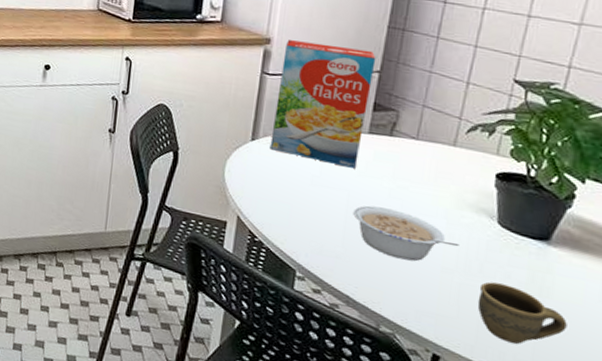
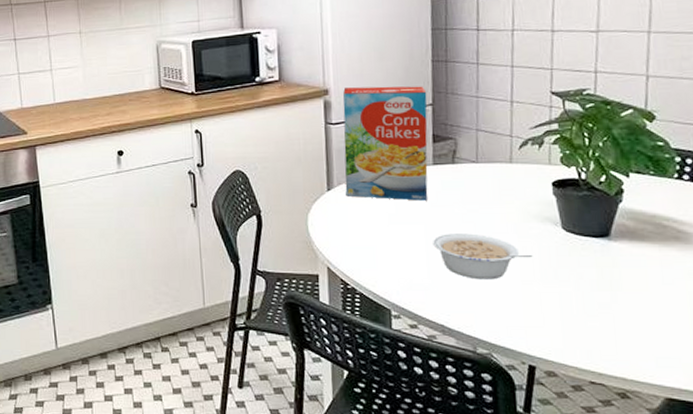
cup: present [477,282,567,344] -> none [557,285,640,339]

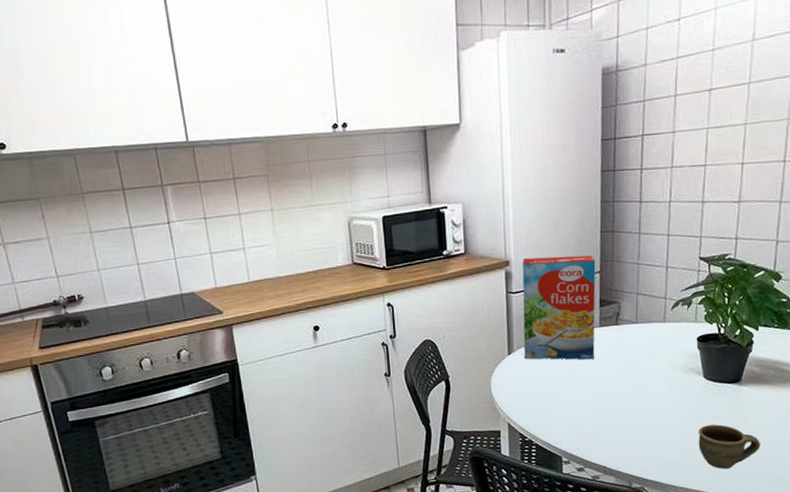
legume: present [433,233,533,280] -> none [598,386,679,426]
cup: none [557,285,640,339] -> present [698,424,760,469]

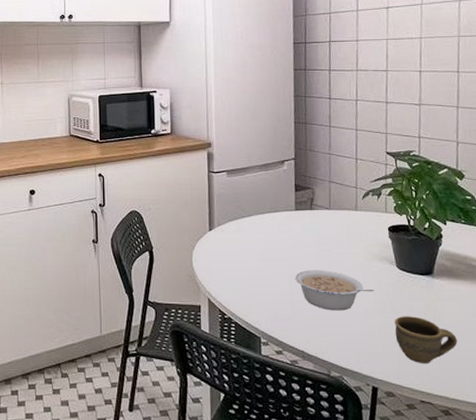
cereal box: present [522,255,596,360] -> none [223,142,291,241]
legume: none [598,386,679,426] -> present [295,270,374,311]

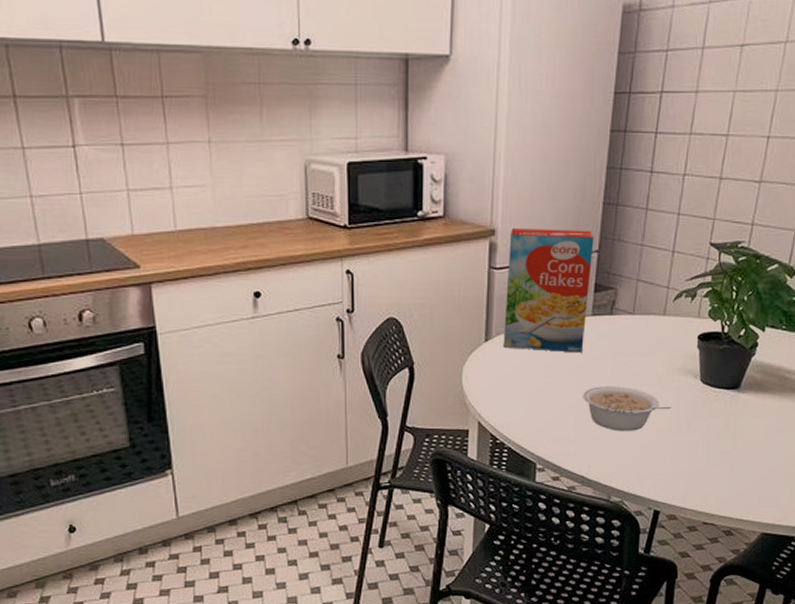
cereal box: none [223,142,291,241] -> present [503,229,595,353]
cup: present [394,316,458,363] -> none [687,435,753,484]

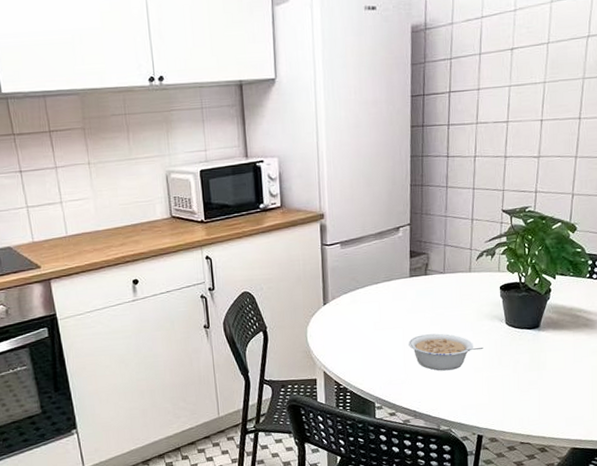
cereal box: present [503,229,595,353] -> none [336,208,406,309]

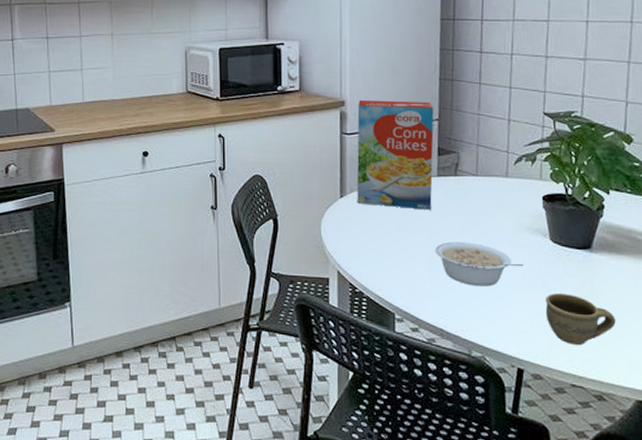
cereal box: none [336,208,406,309] -> present [357,100,434,210]
cup: none [500,368,557,410] -> present [545,293,616,345]

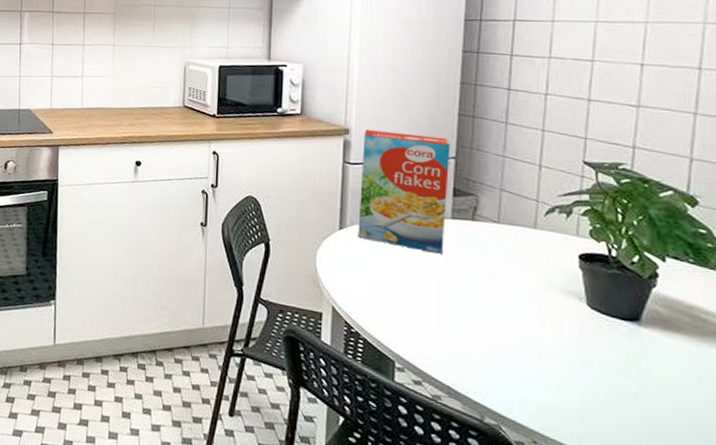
legume: present [435,242,524,287] -> none [445,291,553,348]
cup: present [545,293,616,345] -> none [578,366,670,432]

